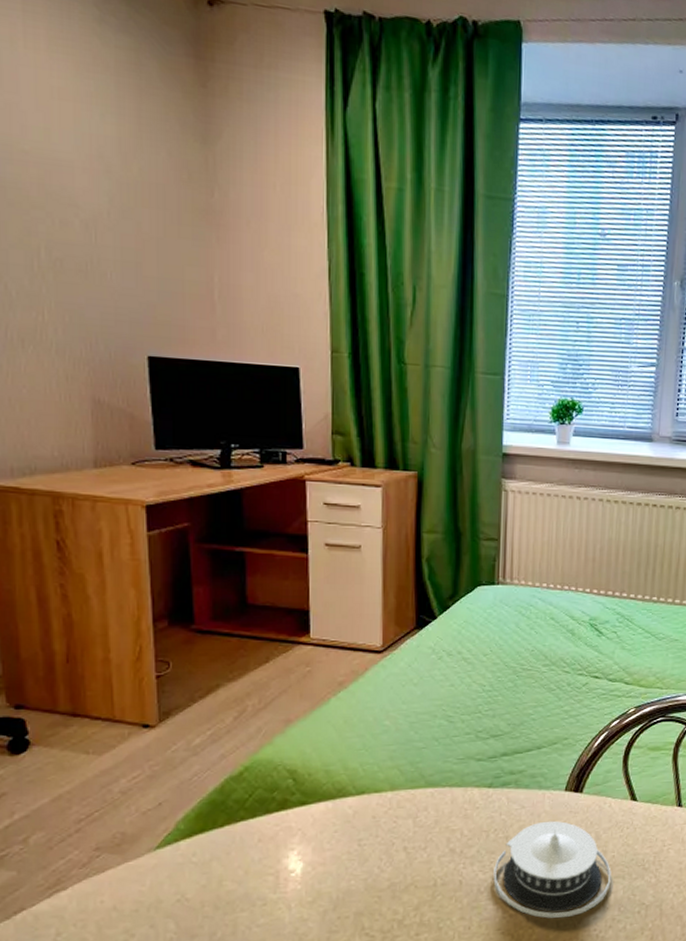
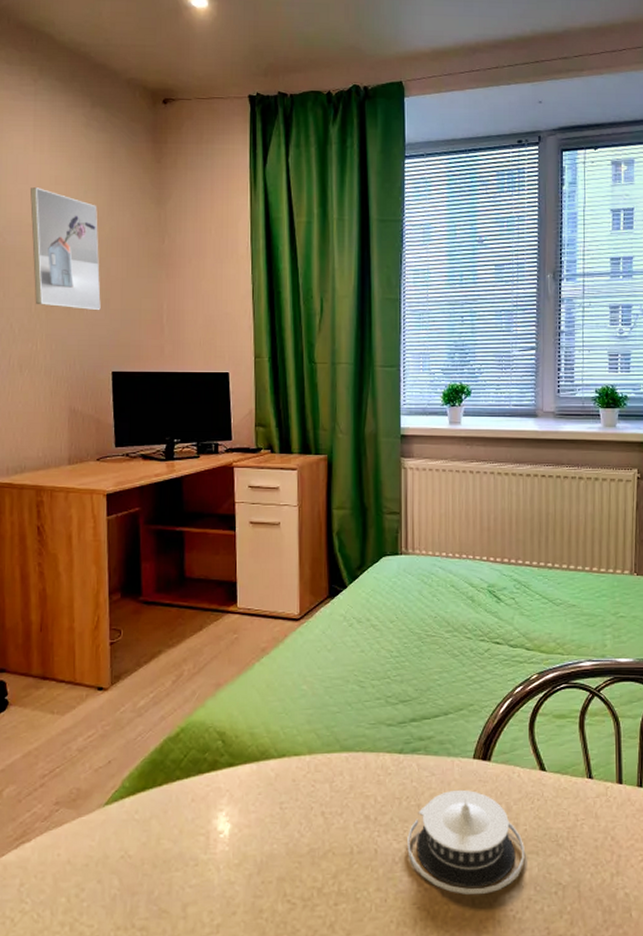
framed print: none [23,99,130,277] -> present [30,187,101,311]

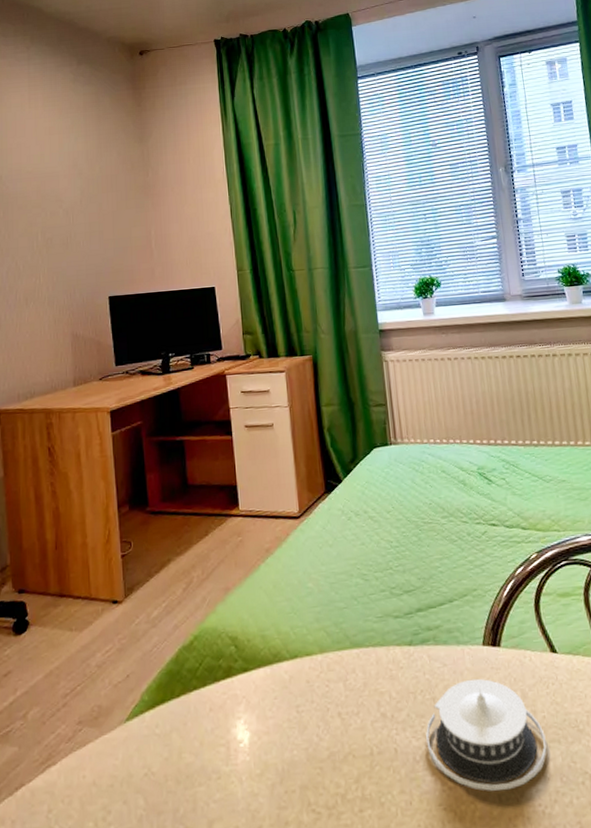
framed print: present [30,187,101,311] -> none [28,139,95,243]

